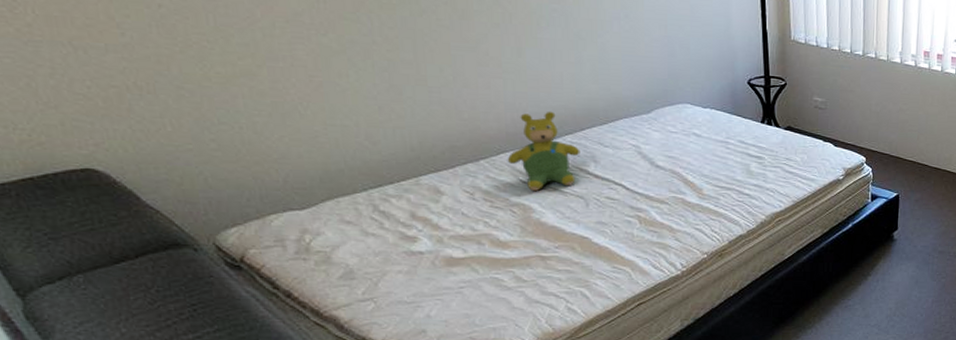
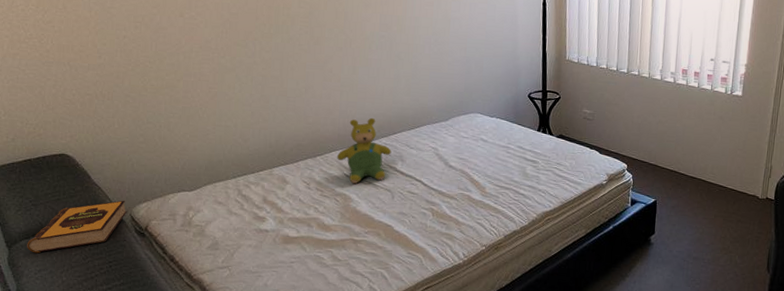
hardback book: none [51,225,209,301] -> present [27,200,128,254]

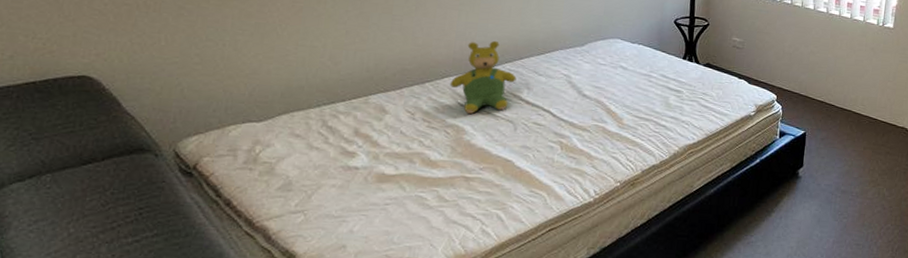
hardback book: present [27,200,128,254] -> none [19,132,171,200]

